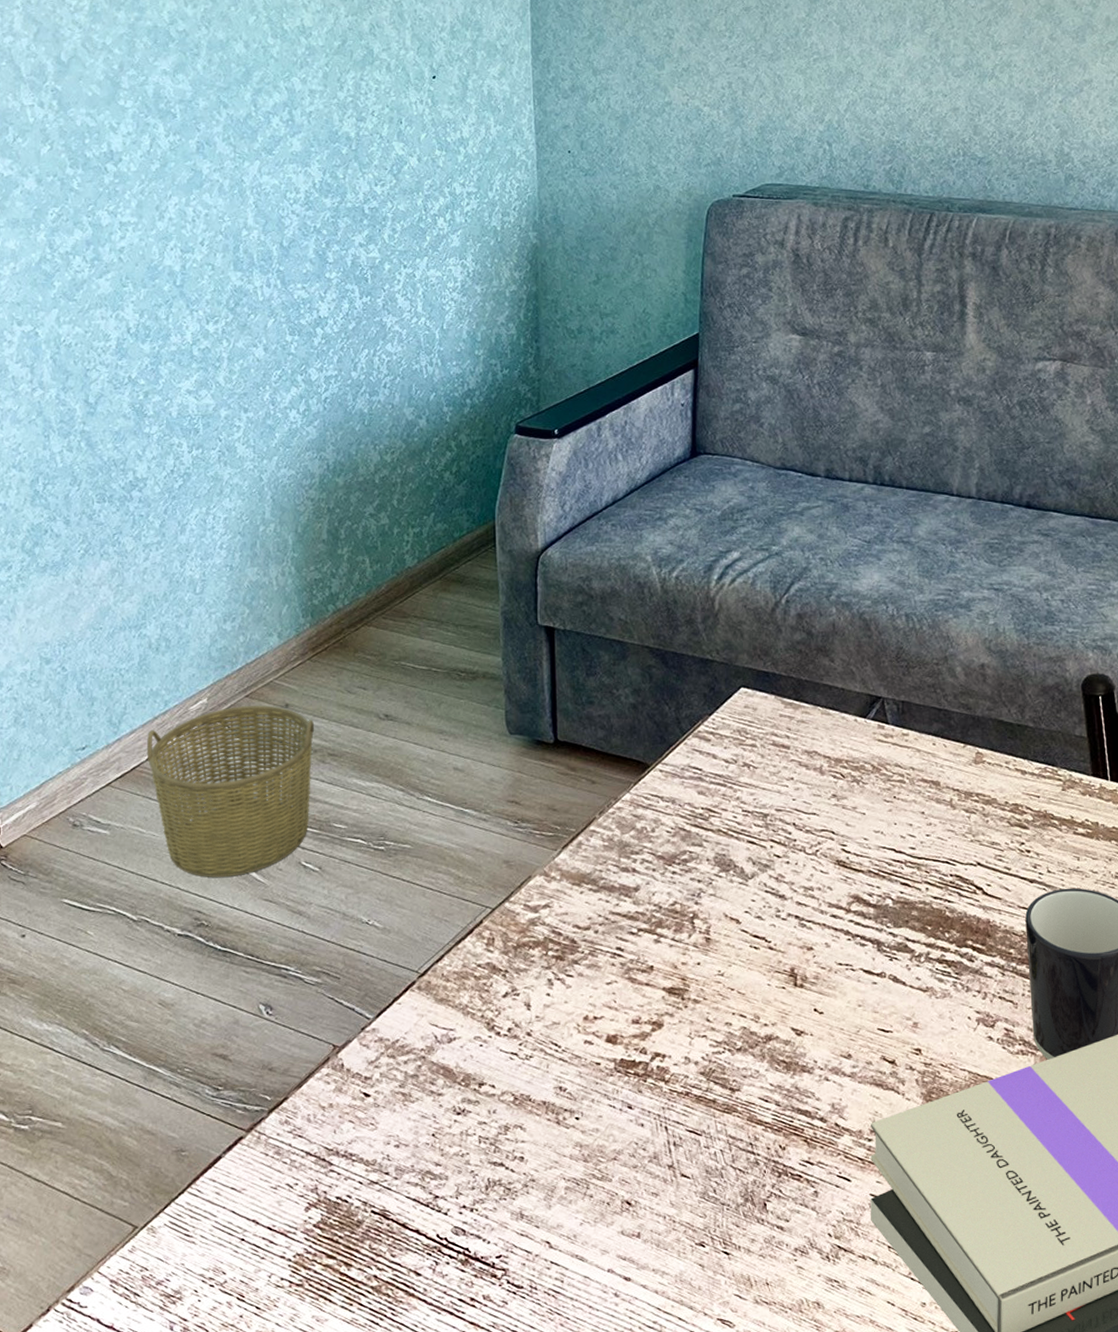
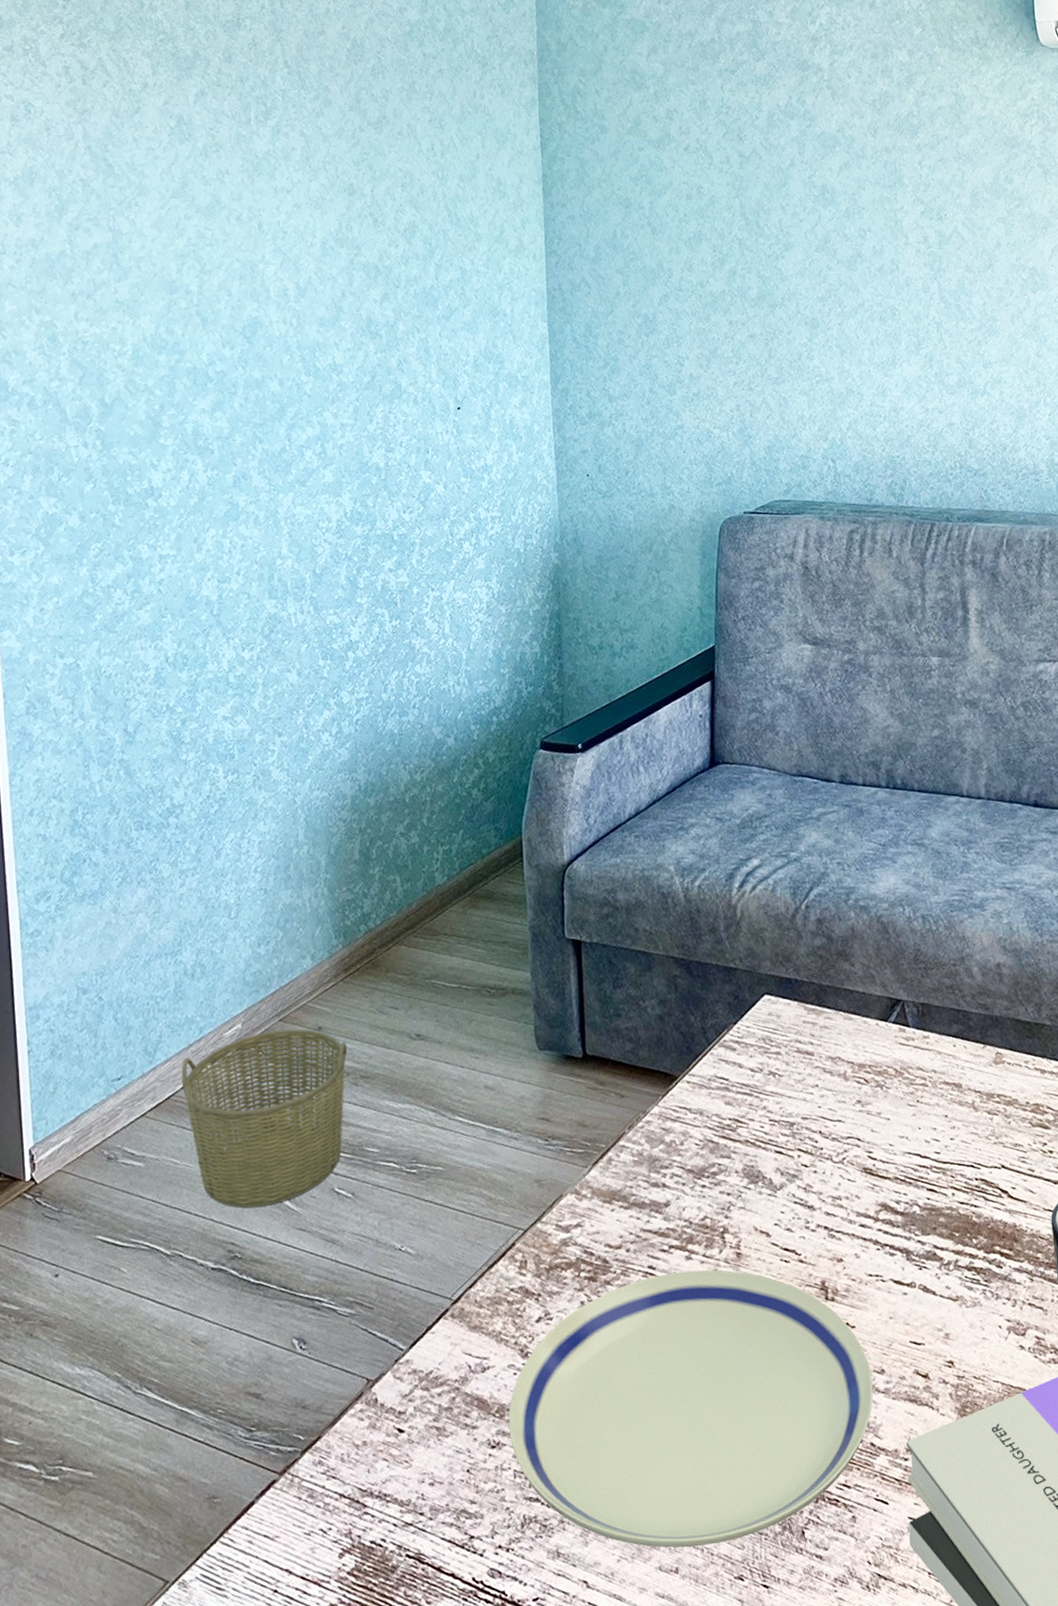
plate: none [474,953,840,1215] -> present [509,1270,874,1548]

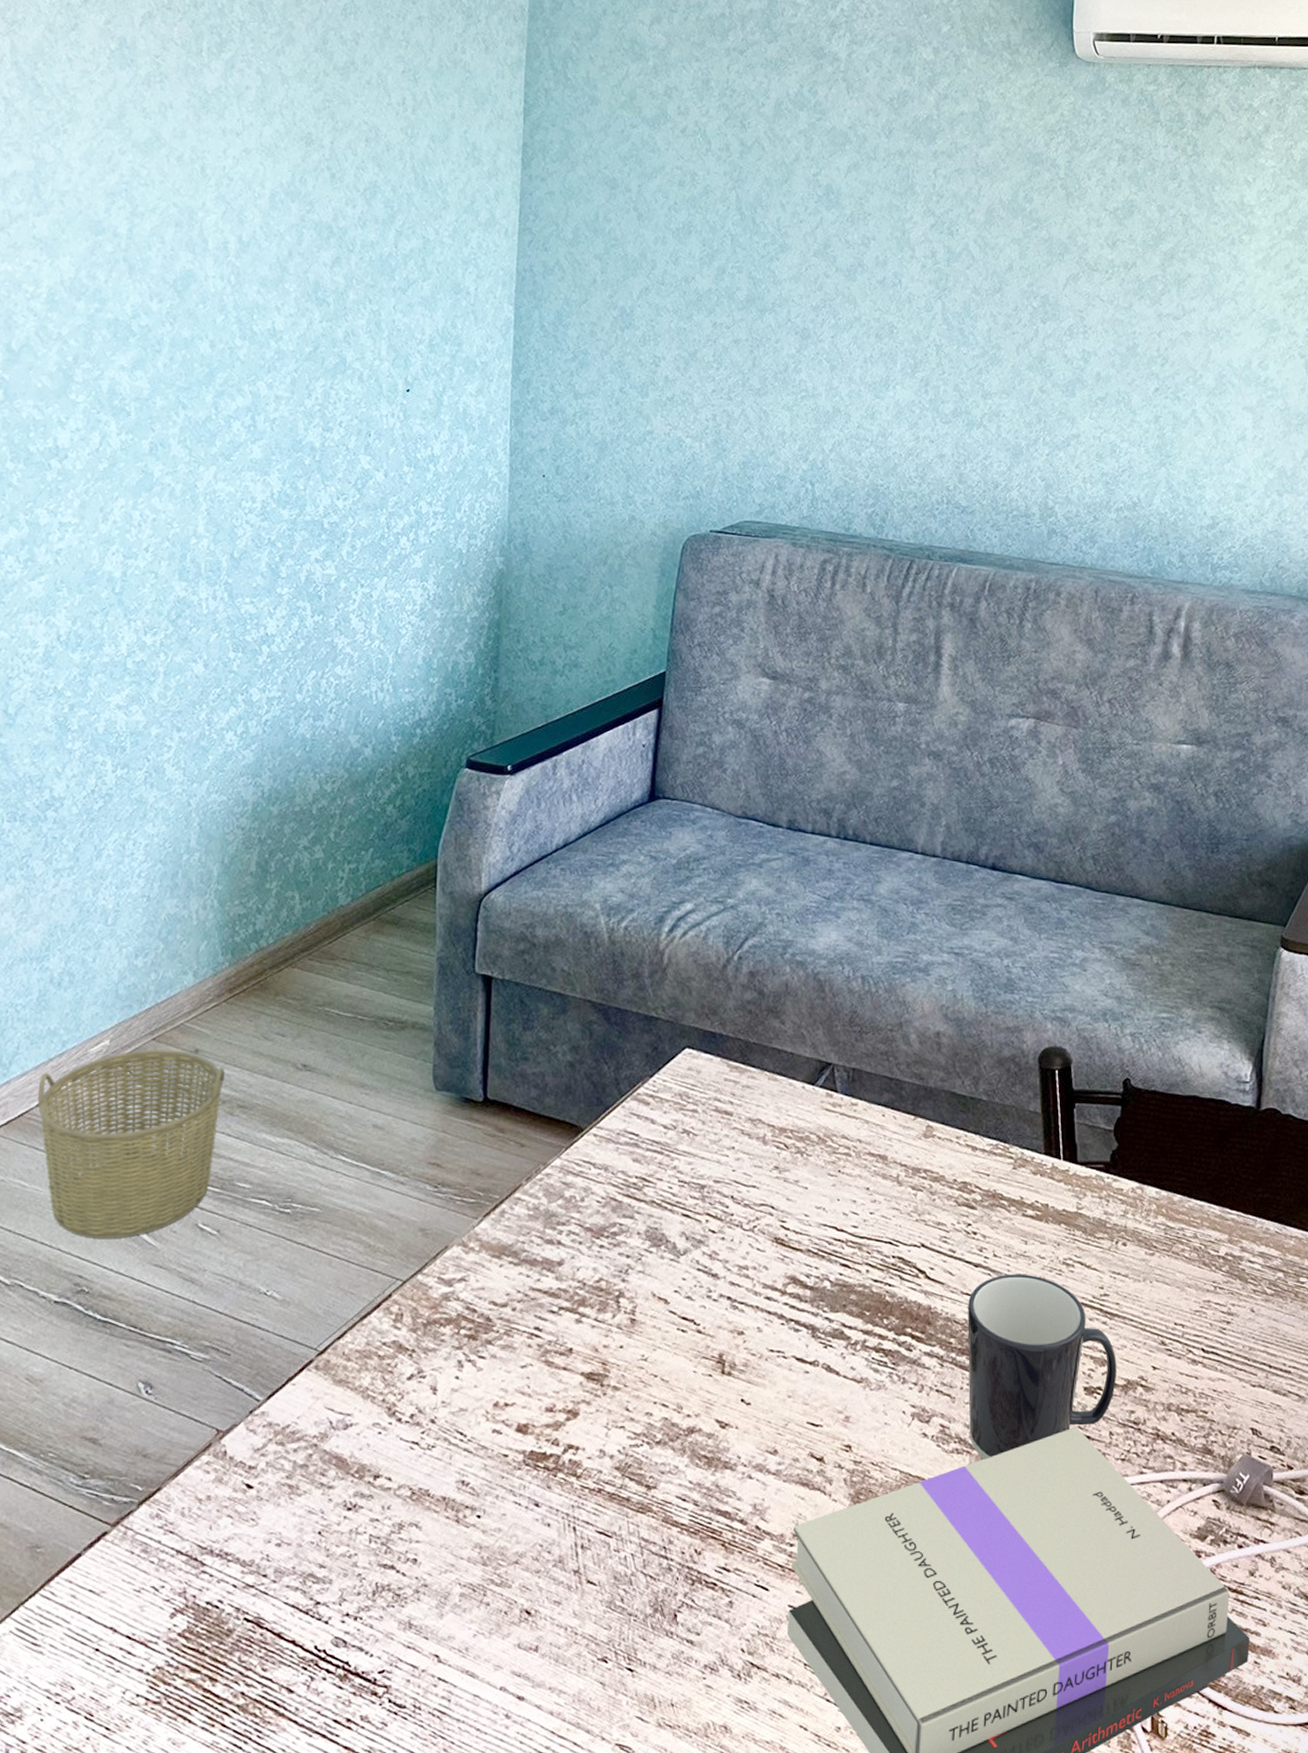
plate: present [509,1270,874,1548] -> none [368,1335,764,1626]

